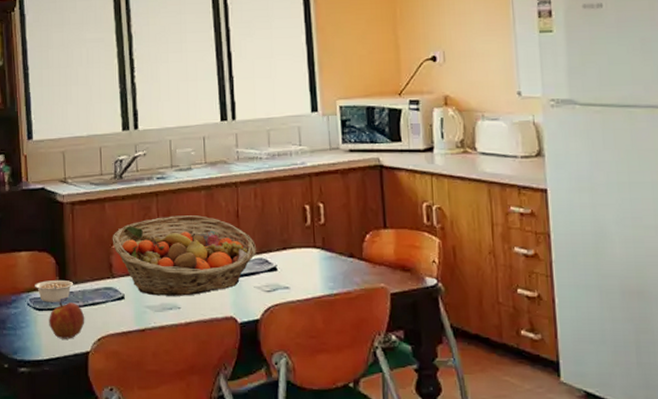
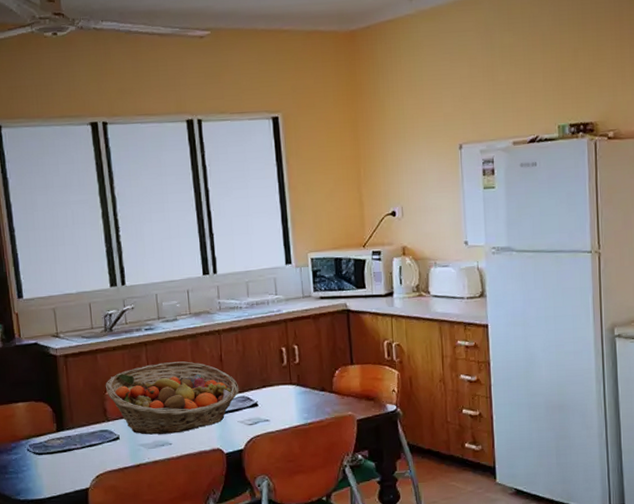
legume: present [35,280,74,302] -> none [33,426,71,447]
apple: present [49,302,85,339] -> none [49,445,84,479]

